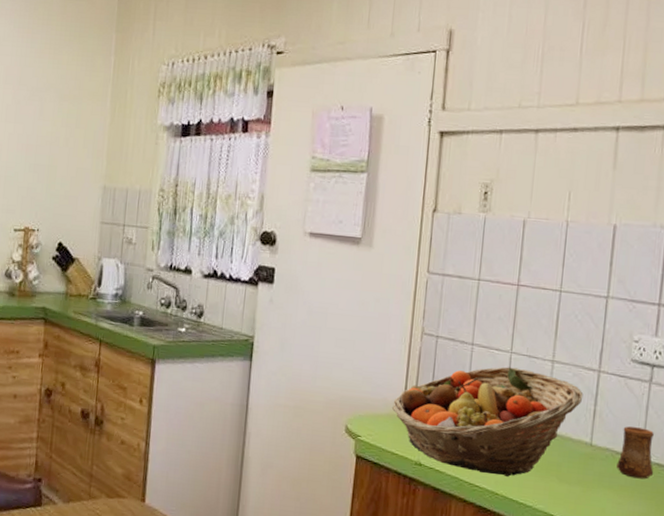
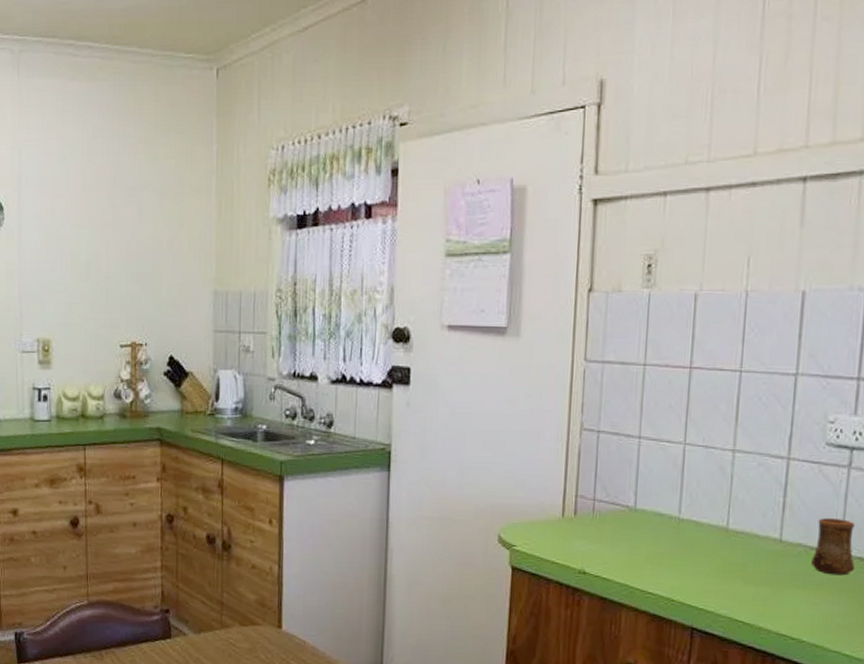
fruit basket: present [391,367,584,477] -> none [549,460,771,581]

